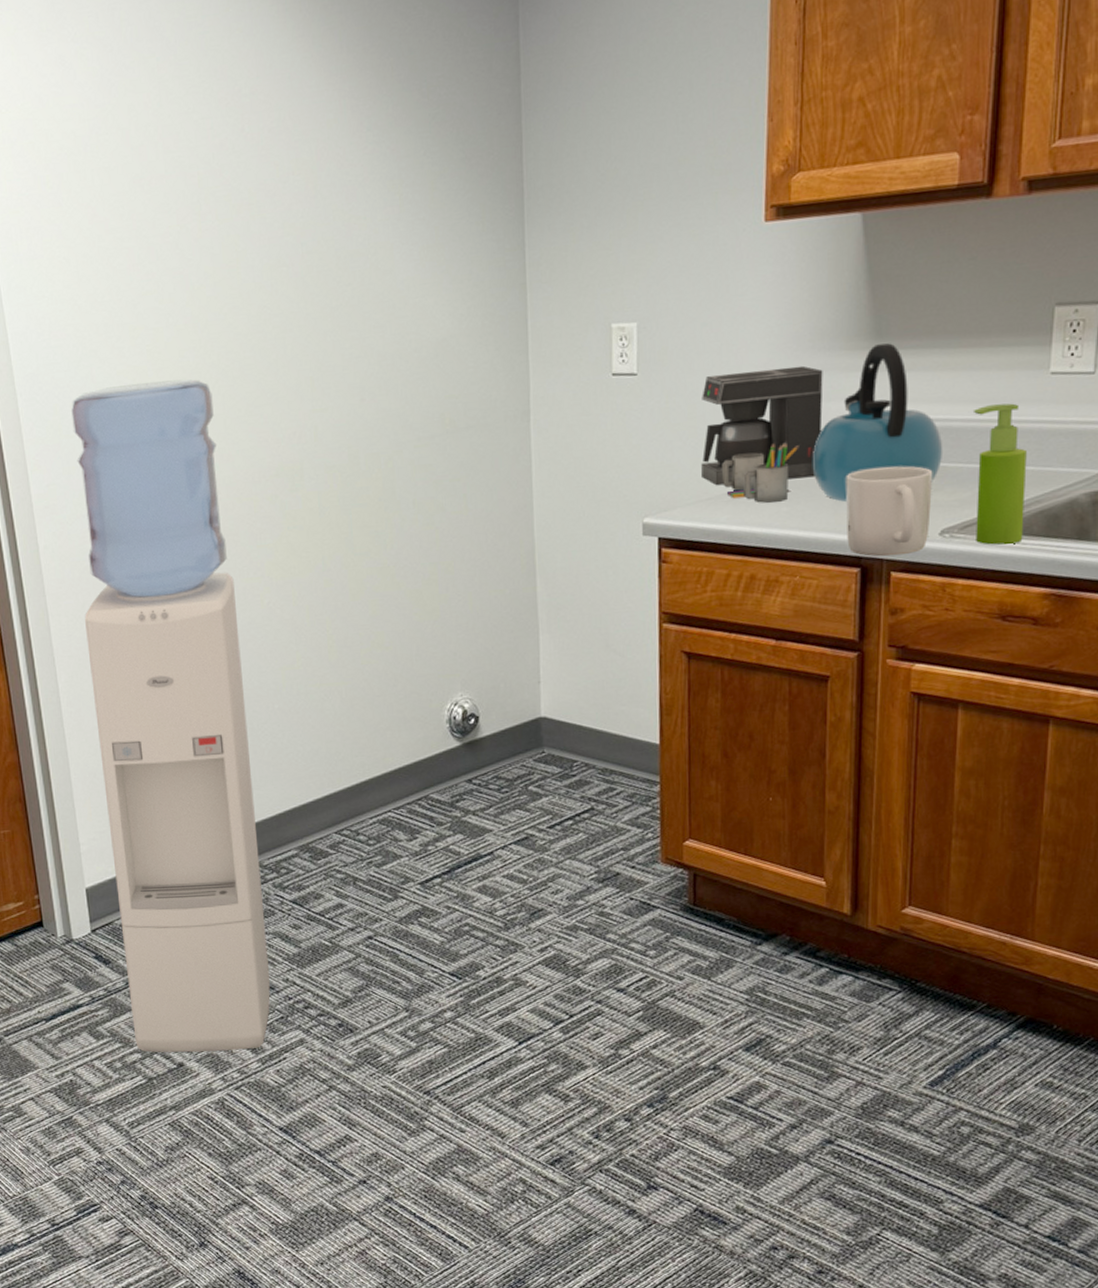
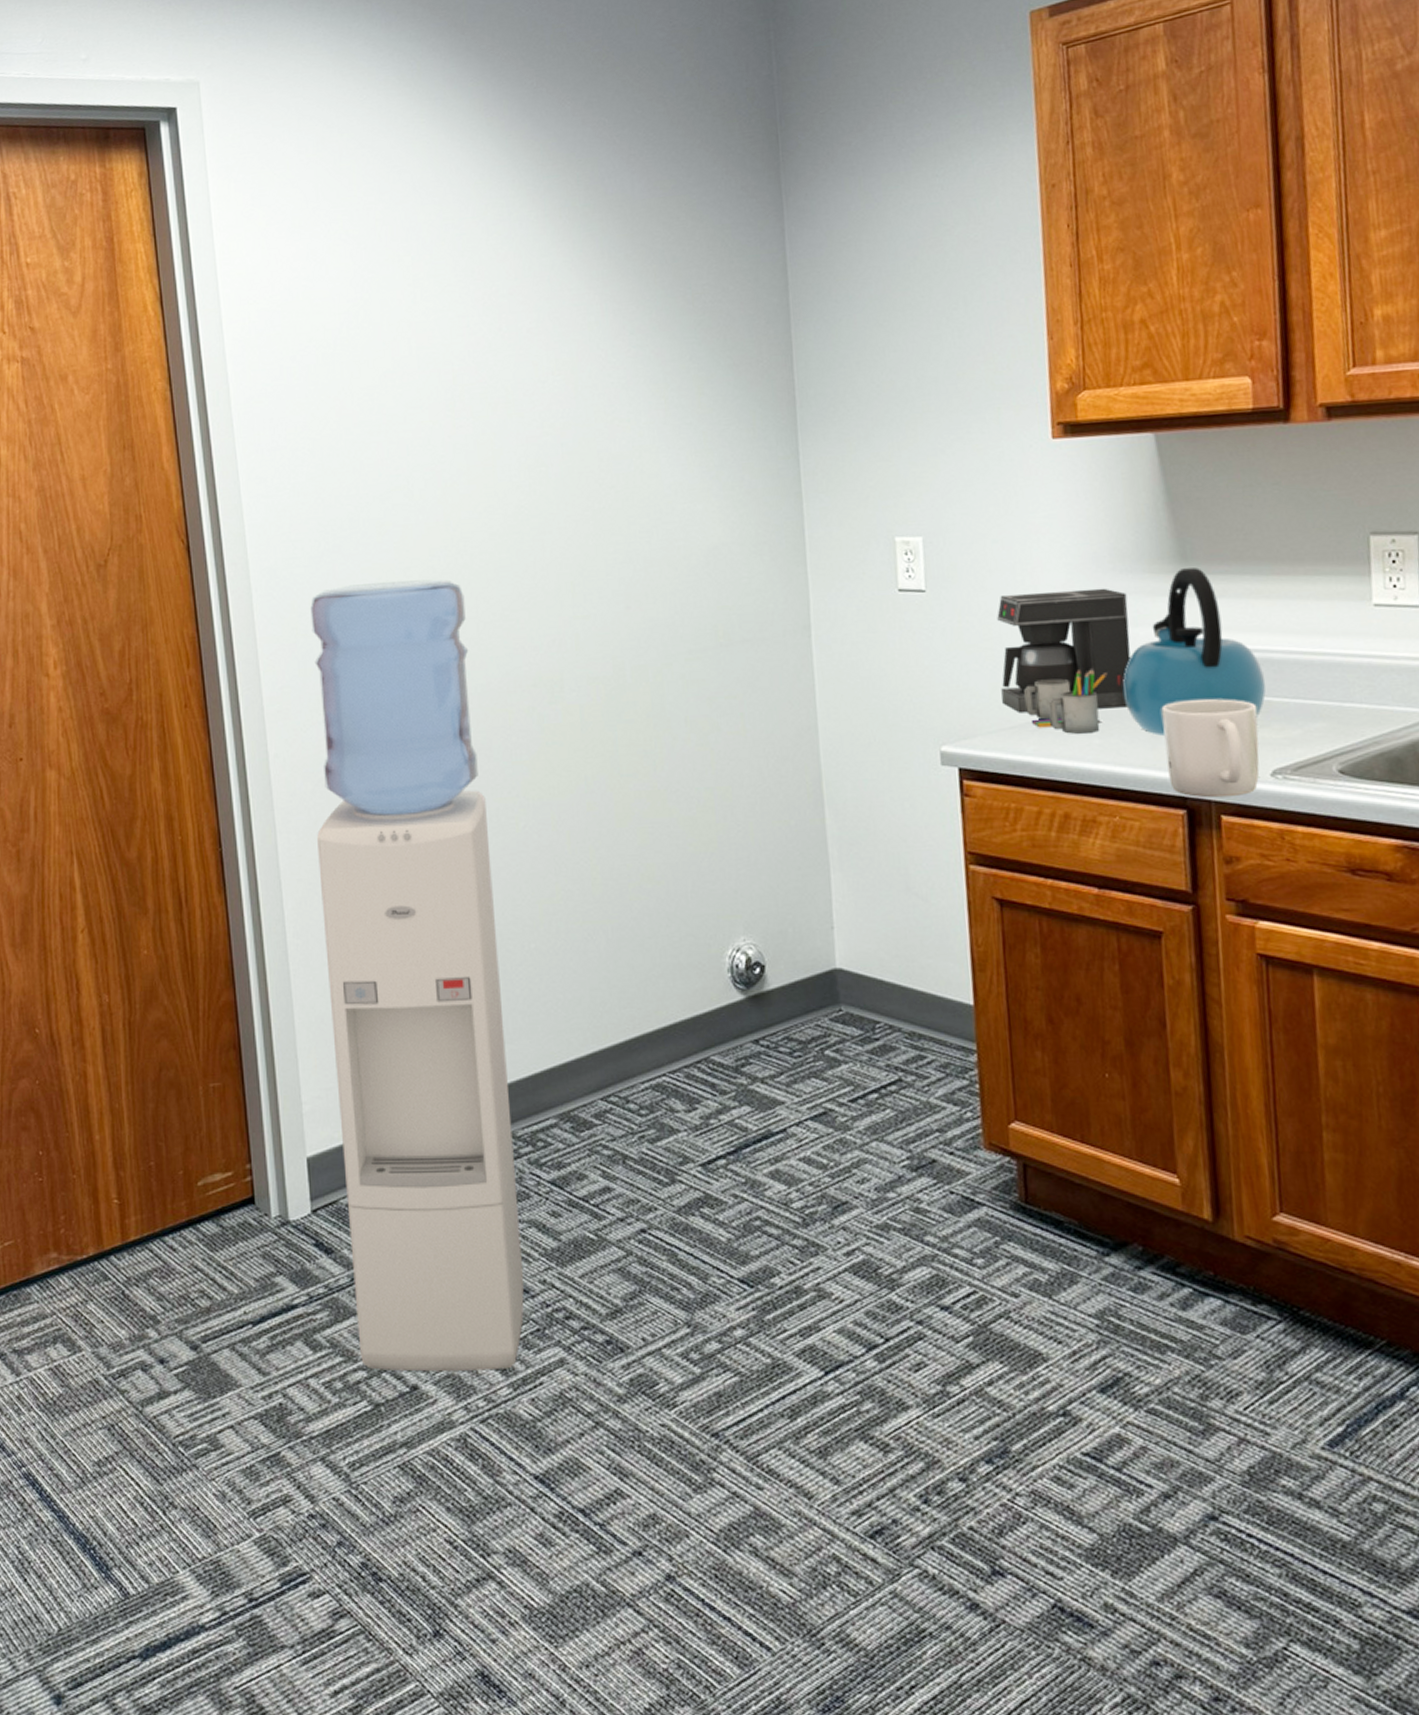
soap dispenser: present [972,403,1027,545] -> none [1293,635,1365,789]

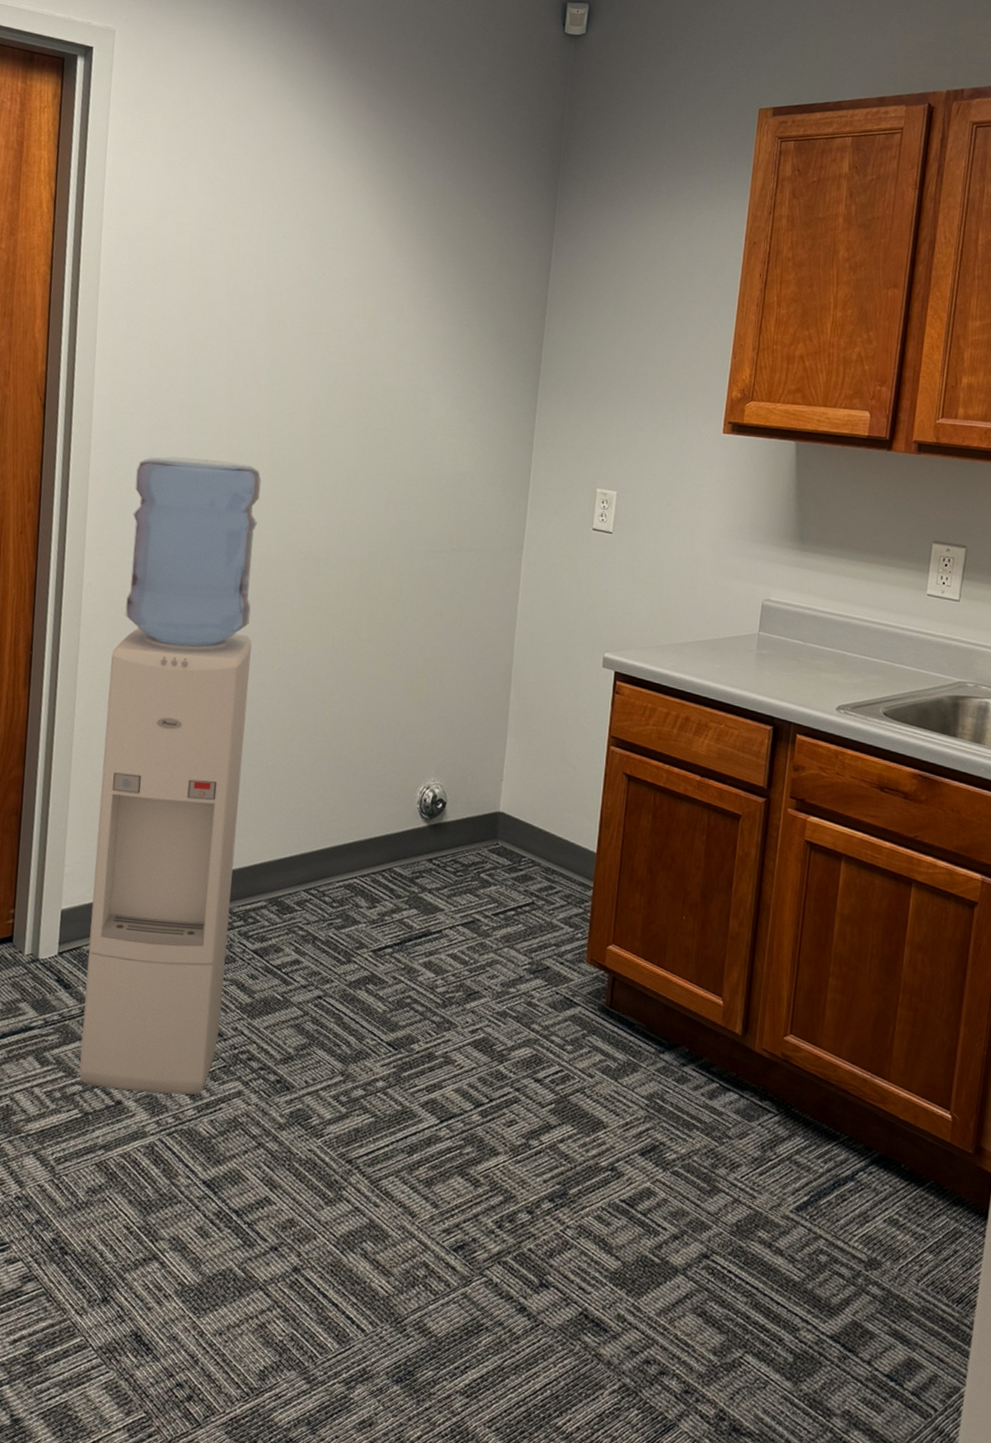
coffee maker: present [997,588,1131,735] -> none [655,545,757,660]
kettle: present [1122,568,1266,737] -> none [742,546,844,670]
mug: present [1161,698,1260,798] -> none [764,644,835,722]

